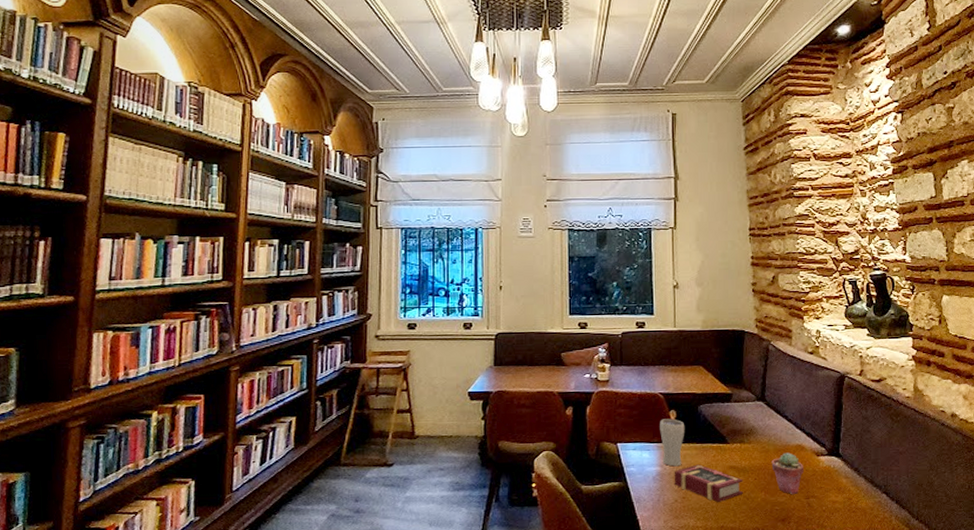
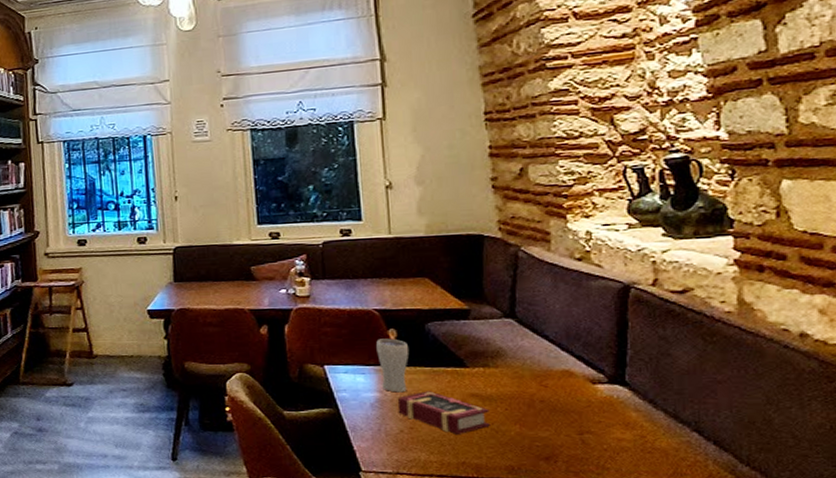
potted succulent: present [771,452,804,495] -> none [527,379,575,430]

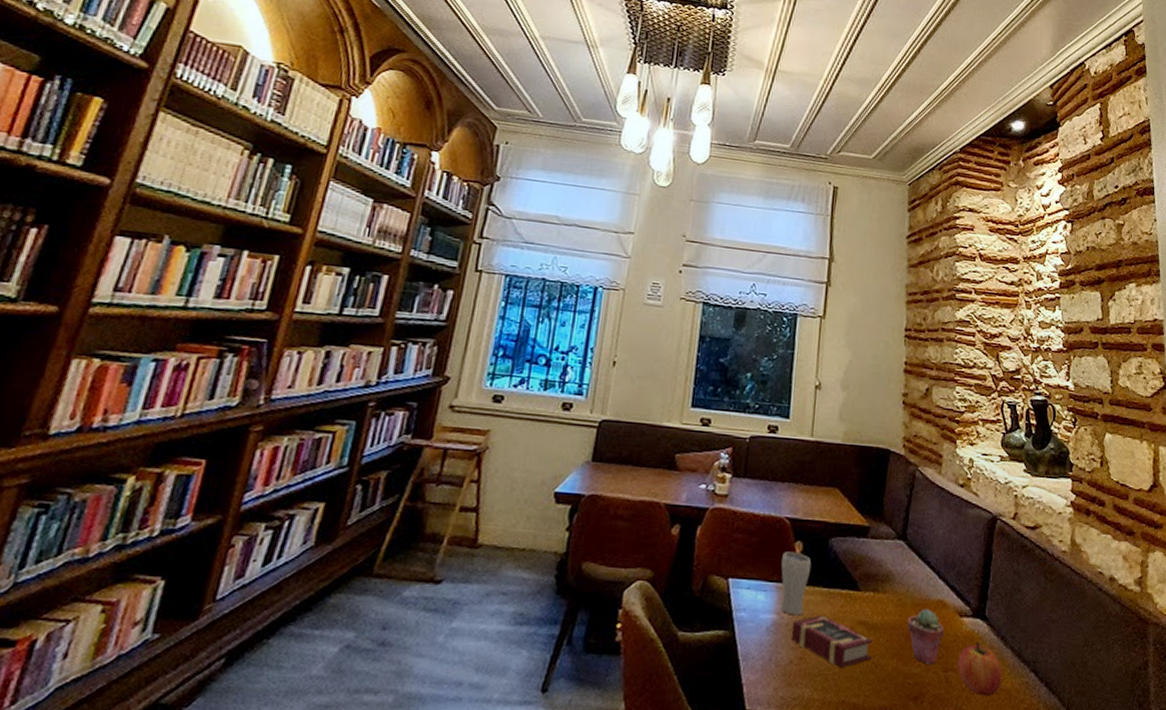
potted succulent: none [527,379,575,430] -> present [907,609,945,666]
apple: none [595,406,654,455] -> present [957,642,1002,696]

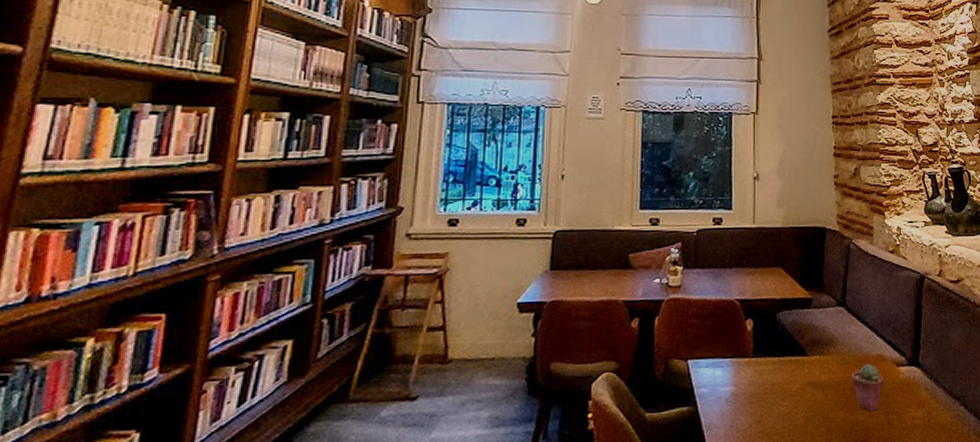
drinking glass: present [780,551,812,616] -> none [735,329,762,385]
book: present [791,615,873,668] -> none [749,381,822,425]
apple: present [957,642,1002,696] -> none [897,386,937,432]

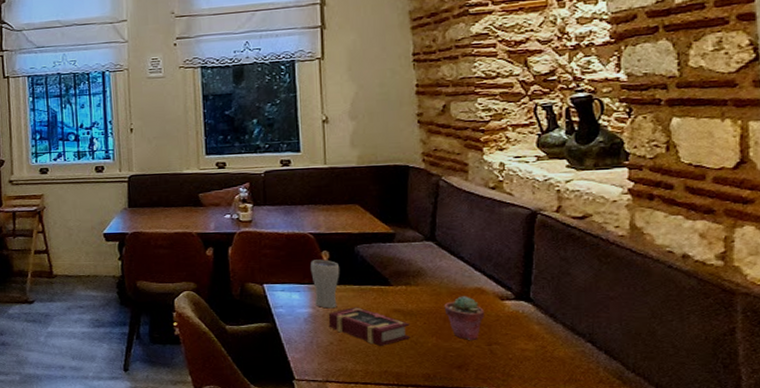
drinking glass: none [735,329,762,385] -> present [311,259,340,309]
book: none [749,381,822,425] -> present [328,307,410,346]

